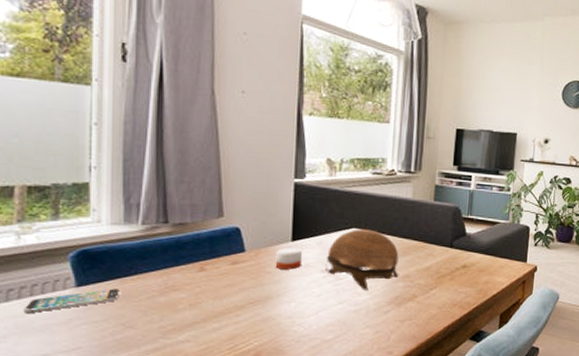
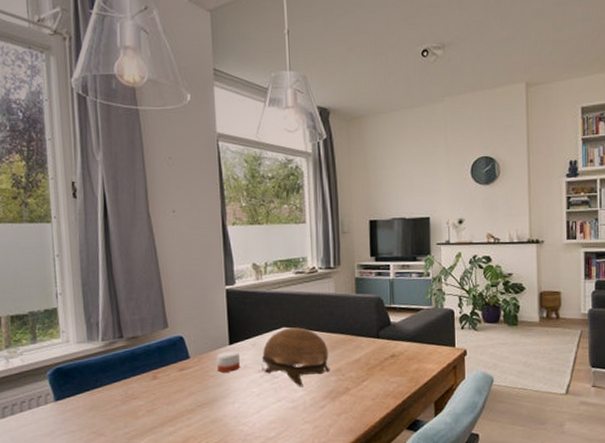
smartphone: present [23,288,119,313] -> none [16,400,90,427]

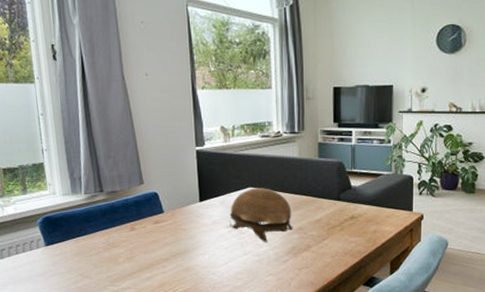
candle: present [216,351,240,372] -> none [188,208,209,227]

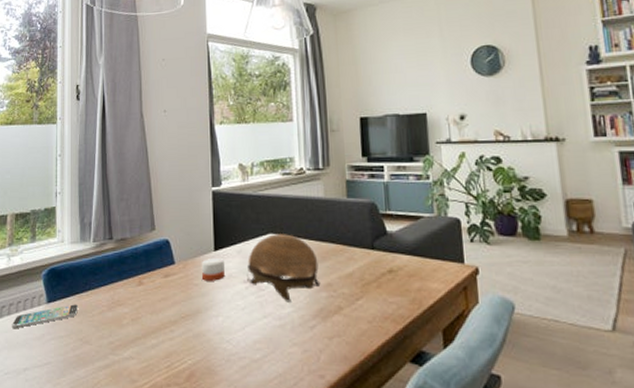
smartphone: none [13,247,76,267] -> present [11,304,78,328]
candle: none [188,208,209,227] -> present [201,259,225,281]

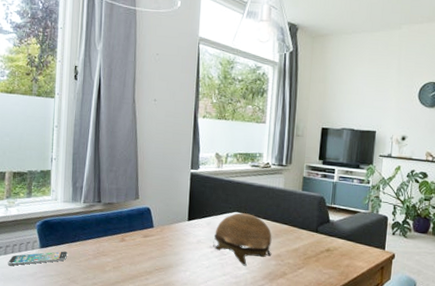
candle: present [201,259,225,281] -> none [175,226,195,244]

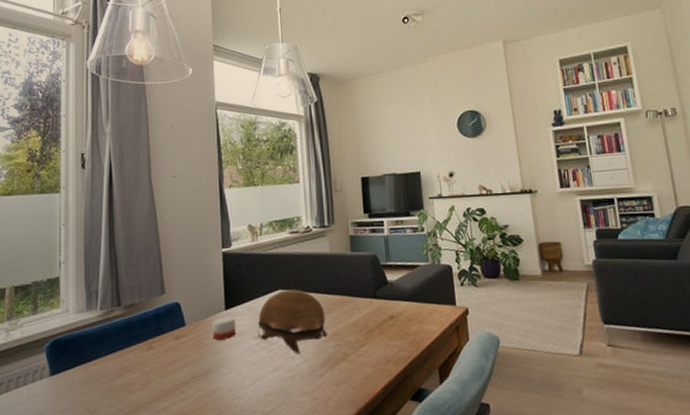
smartphone: present [7,251,67,266] -> none [10,374,84,405]
candle: none [175,226,195,244] -> present [212,317,236,340]

